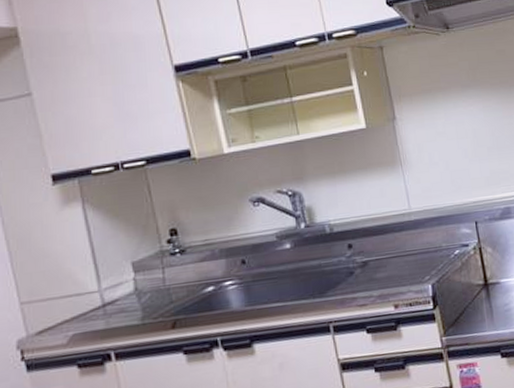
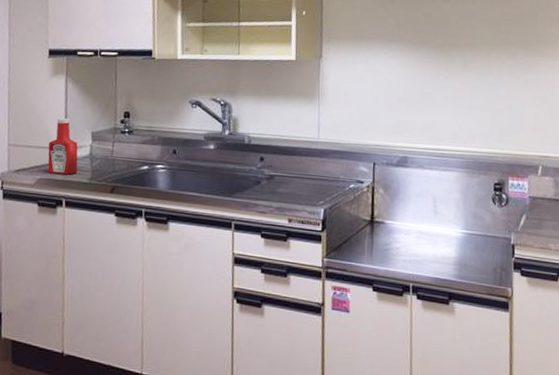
ketchup bottle: none [75,252,123,325] -> present [47,118,78,175]

